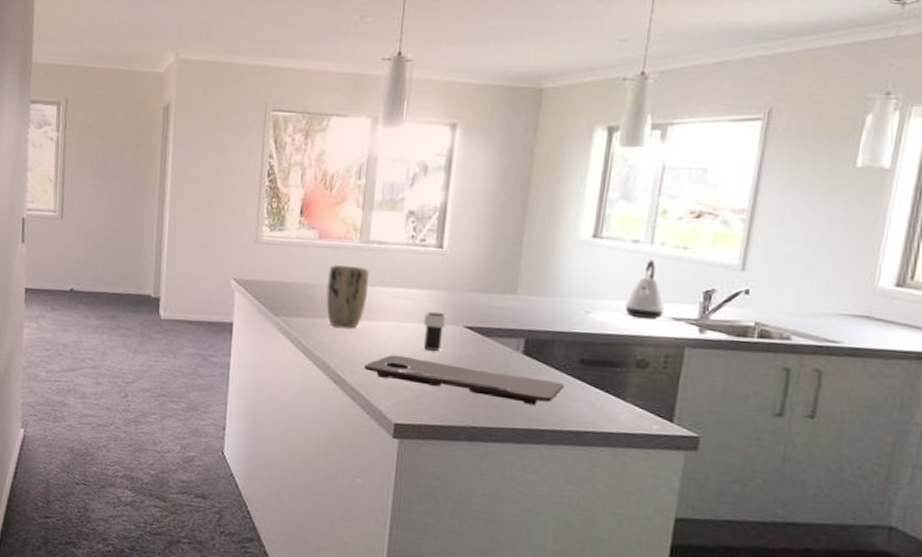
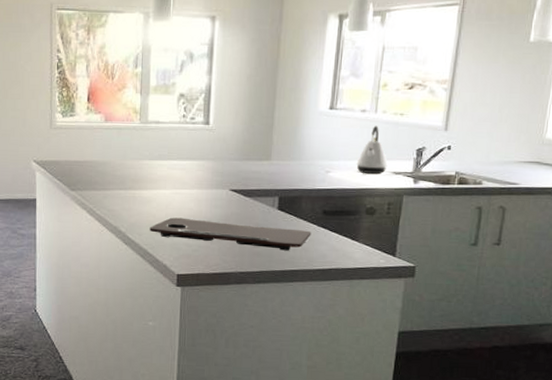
plant pot: present [326,264,369,329] -> none [114,143,149,197]
cup: present [423,311,448,351] -> none [197,178,216,212]

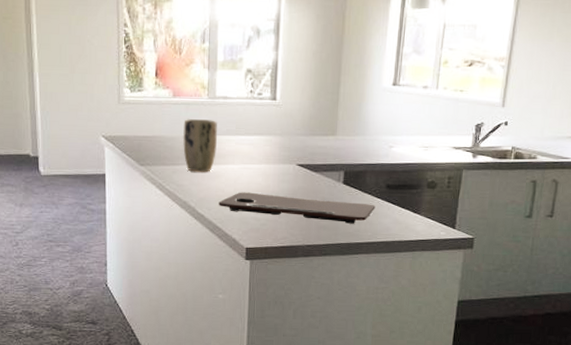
plant pot: none [114,143,149,197] -> present [183,118,217,172]
kettle: present [356,125,388,175] -> none [418,101,448,150]

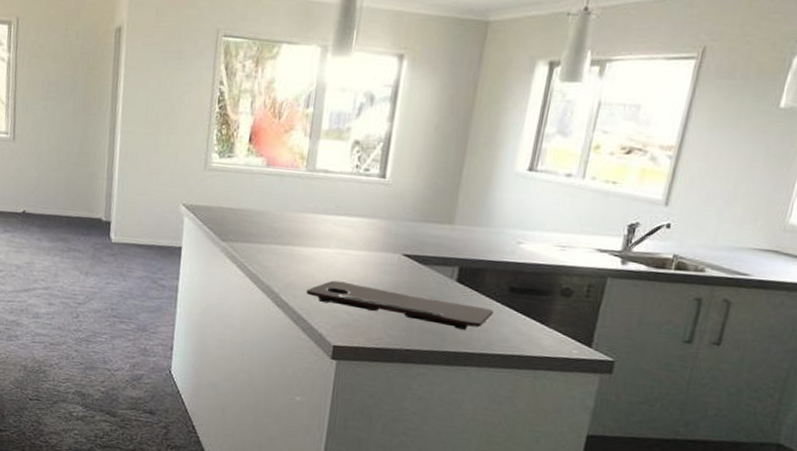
plant pot: present [183,118,217,172] -> none [272,191,314,255]

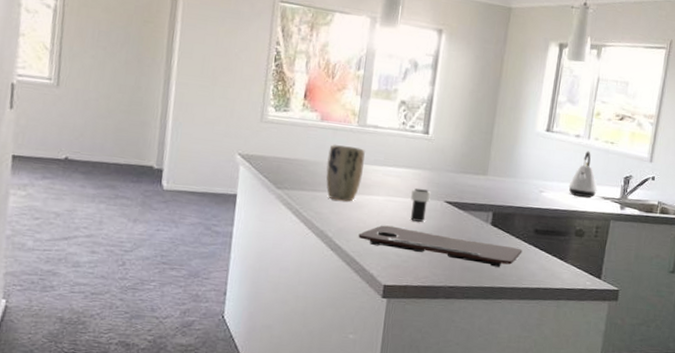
plant pot: none [272,191,314,255] -> present [326,144,365,202]
cup: none [364,239,387,278] -> present [411,188,431,222]
kettle: none [554,193,592,251] -> present [568,151,598,198]

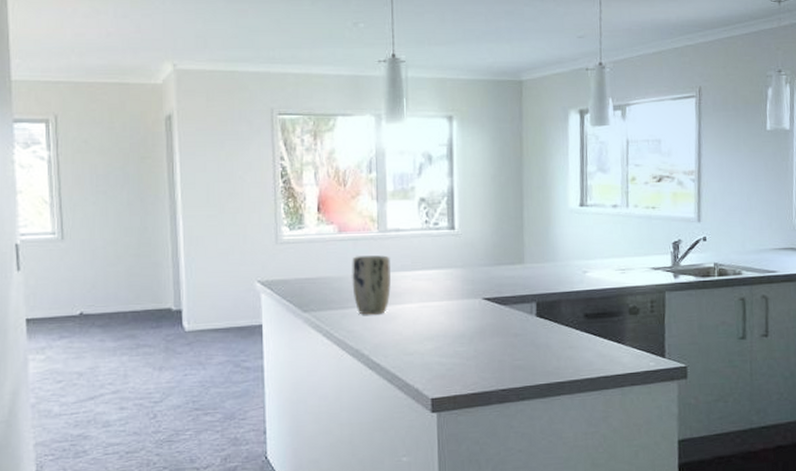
cutting board: present [358,225,523,267] -> none [396,333,575,361]
cup: present [411,188,431,222] -> none [446,288,467,325]
kettle: present [568,151,598,198] -> none [613,220,646,272]

